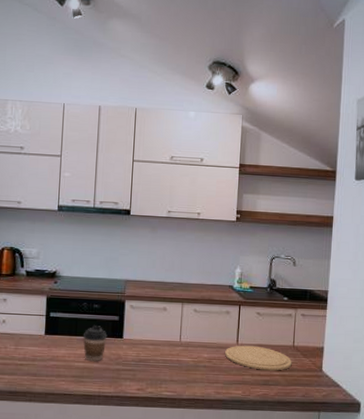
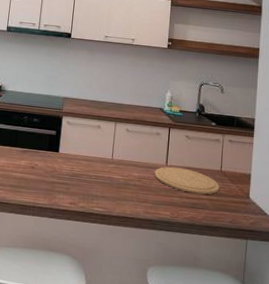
coffee cup: present [83,325,107,362] -> none [22,138,45,173]

